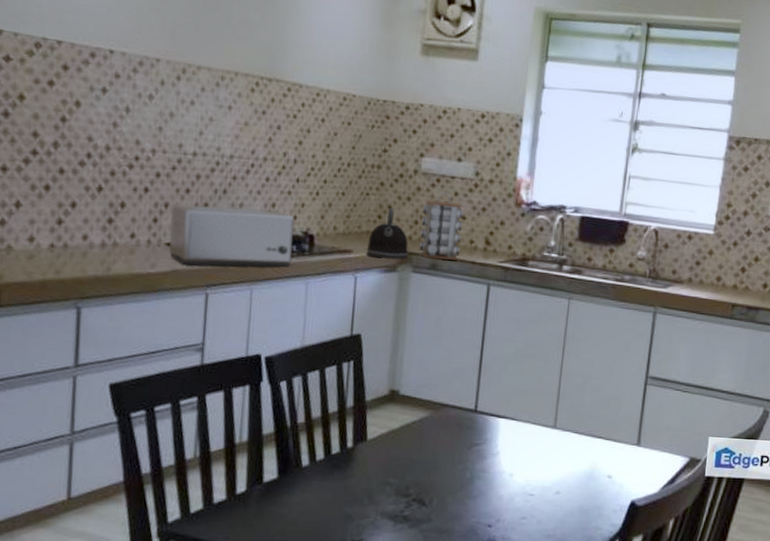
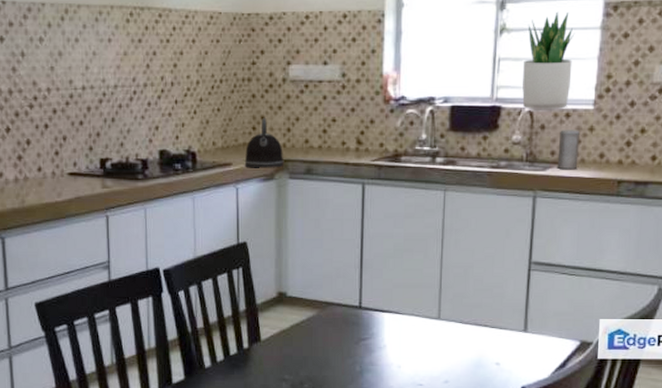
toaster: present [169,204,295,268] -> none [69,133,178,191]
spice rack: present [419,192,464,261] -> none [293,97,333,164]
planter: none [649,138,701,232] -> present [522,11,575,110]
canister: none [677,251,701,290] -> present [557,130,581,170]

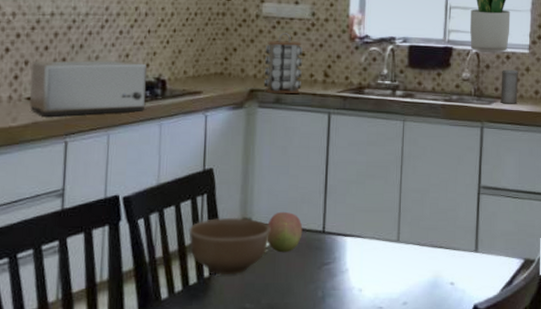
toaster: none [69,133,178,191] -> present [29,60,148,117]
bowl: none [226,290,307,347] -> present [188,217,271,276]
kettle: present [244,117,284,168] -> none [214,49,255,97]
spice rack: none [293,97,333,164] -> present [263,33,303,95]
fruit: none [303,286,339,327] -> present [267,211,303,253]

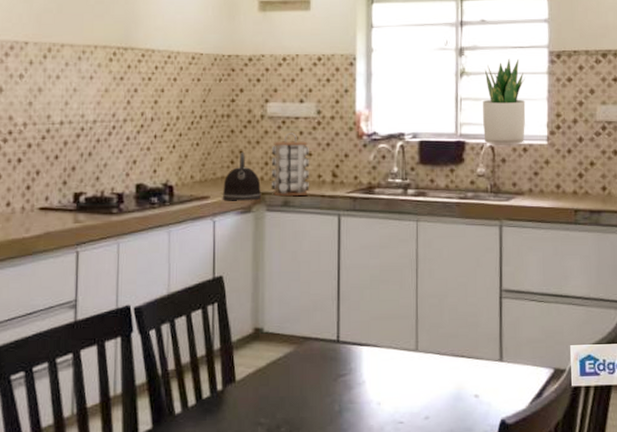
toaster: present [29,60,148,117] -> none [41,167,155,226]
bowl: present [188,217,271,276] -> none [200,326,284,389]
kettle: none [214,49,255,97] -> present [222,151,262,201]
fruit: present [267,211,303,253] -> none [280,320,316,364]
canister: present [500,69,519,104] -> none [519,163,538,200]

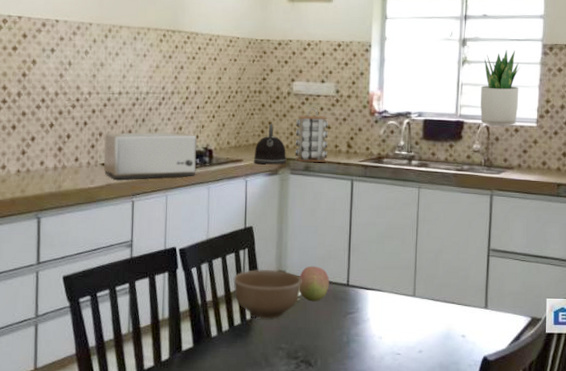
toaster: none [41,167,155,226] -> present [103,132,197,180]
bowl: none [200,326,284,389] -> present [233,269,302,319]
fruit: none [280,320,316,364] -> present [299,266,330,302]

